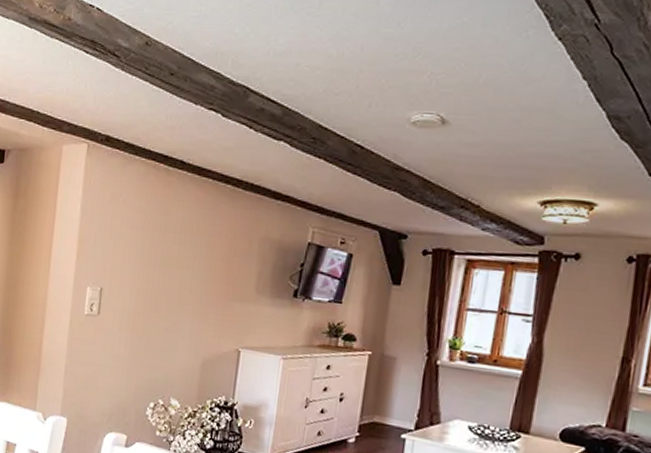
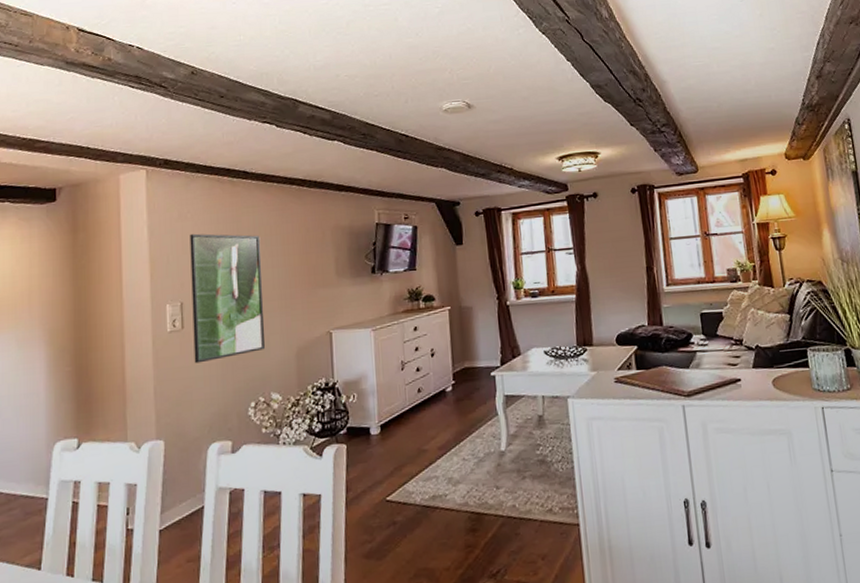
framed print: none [104,219,186,353] -> present [190,233,266,364]

